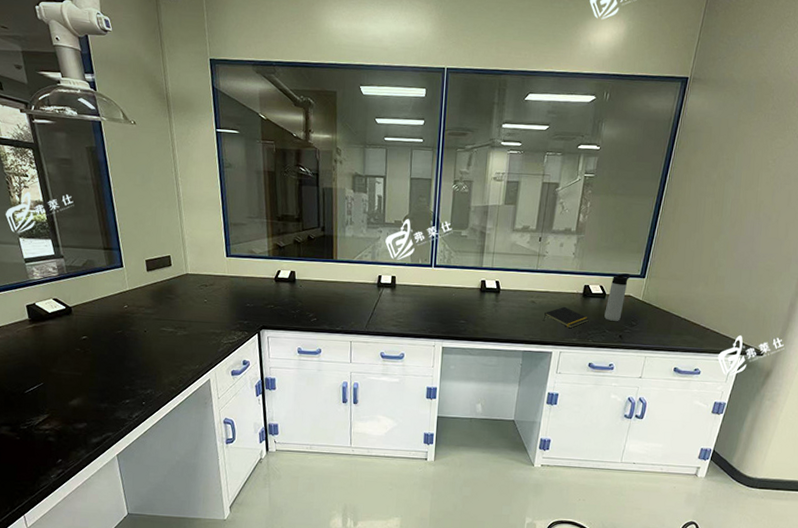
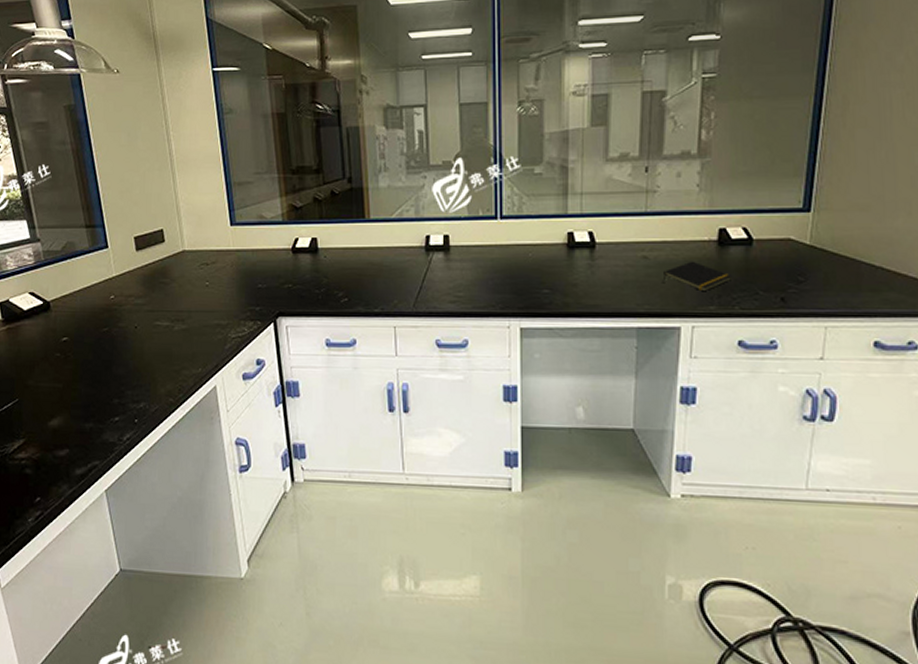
thermos bottle: present [604,273,631,322] -> none [754,208,788,279]

